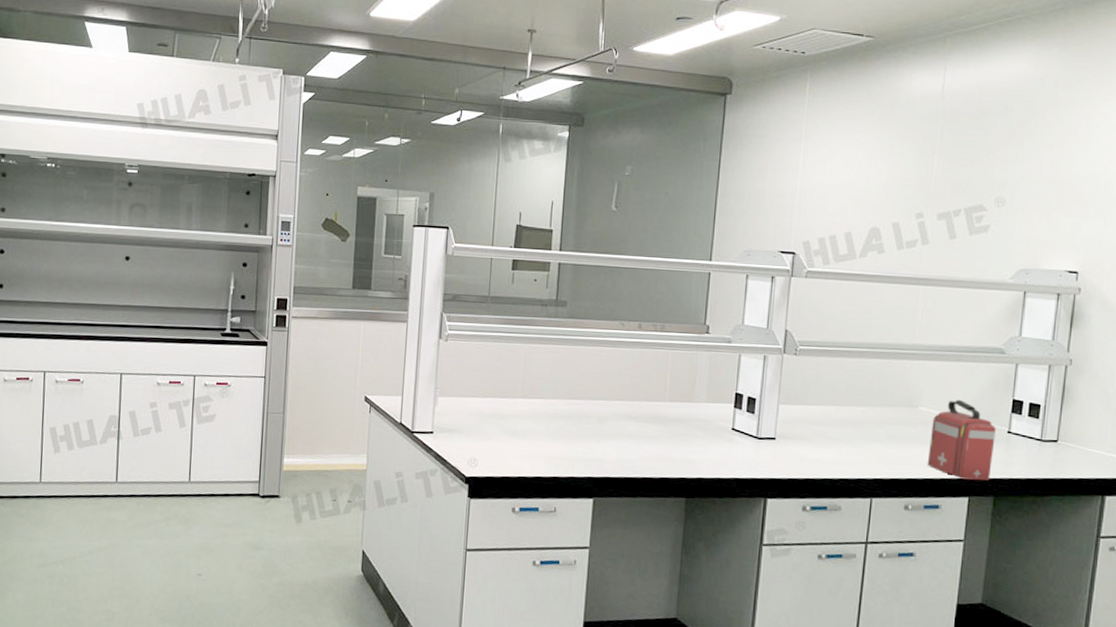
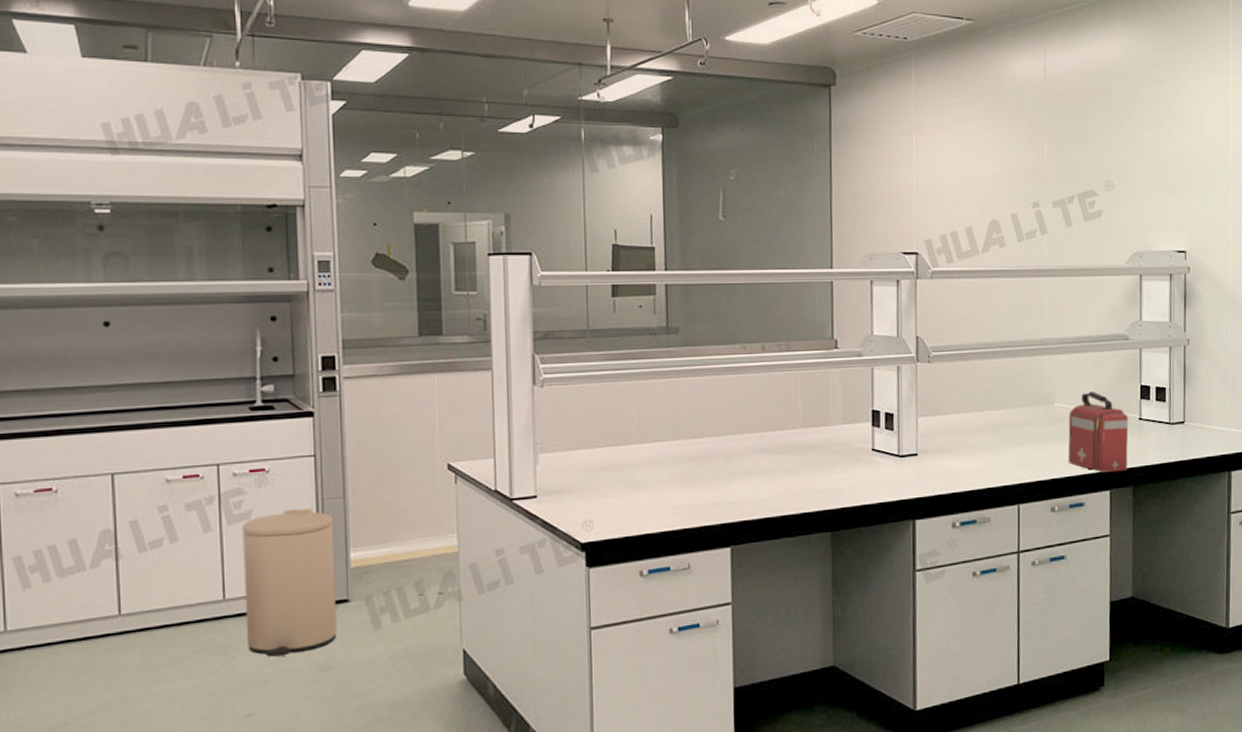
pedal bin: none [203,417,274,533] -> present [241,508,337,657]

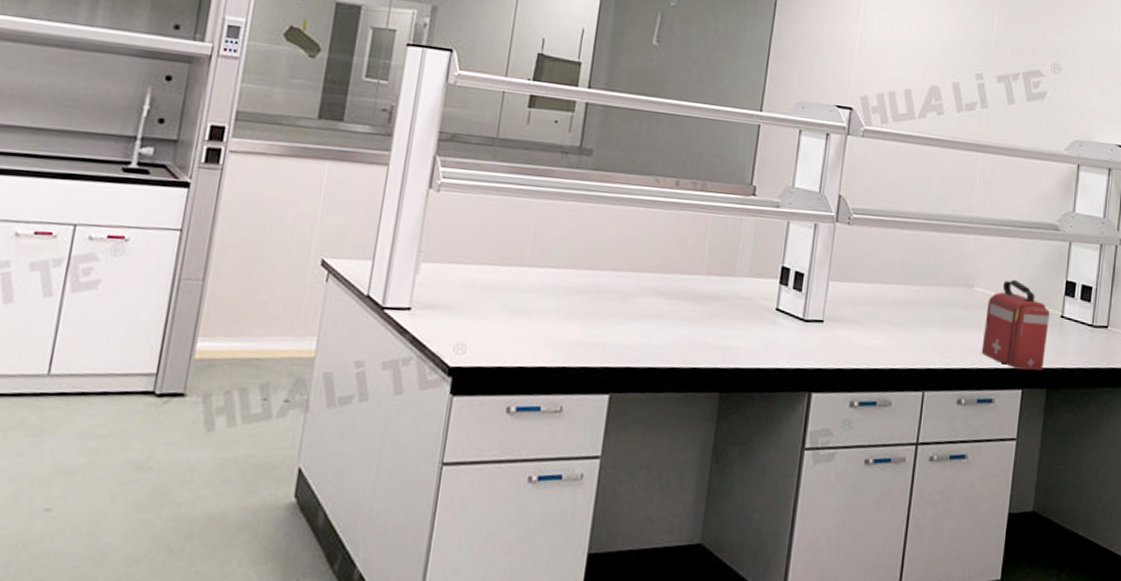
pedal bin: present [241,508,337,657] -> none [62,284,187,448]

